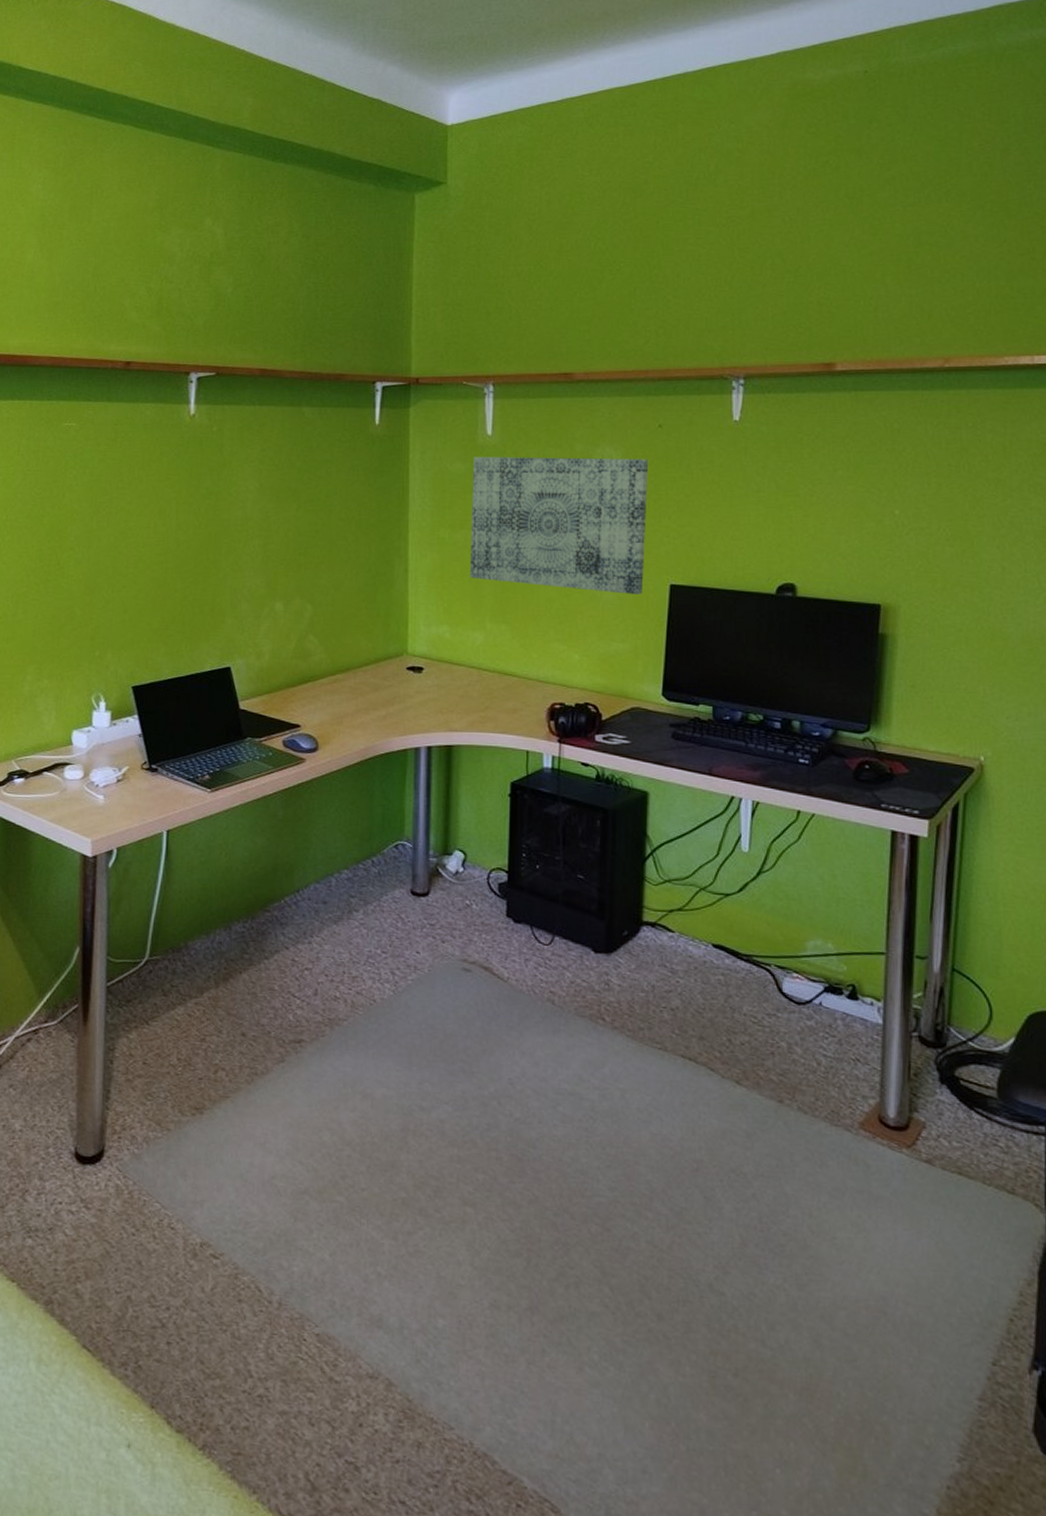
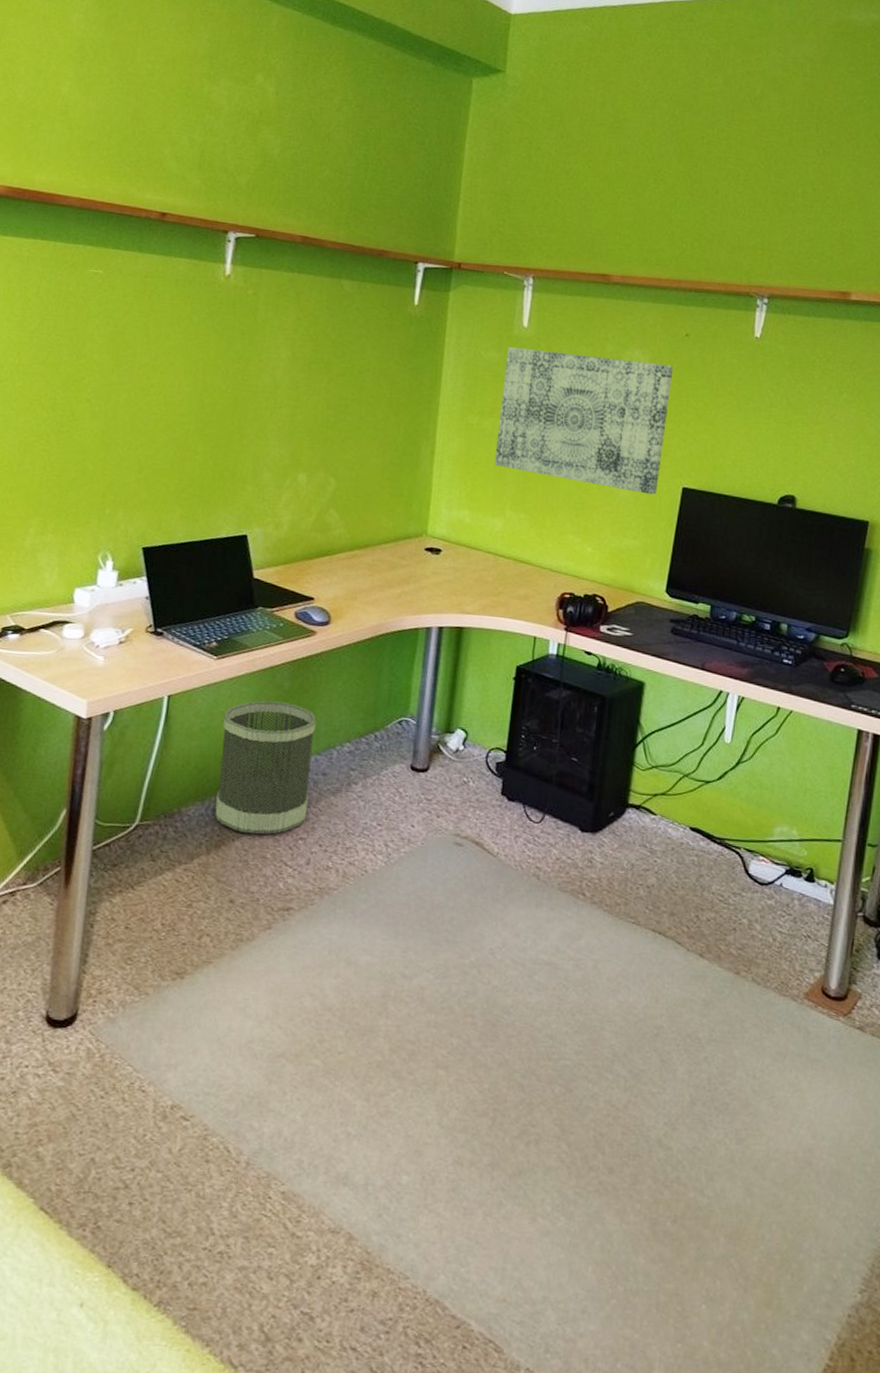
wastebasket: none [220,831,313,966] -> present [214,700,317,835]

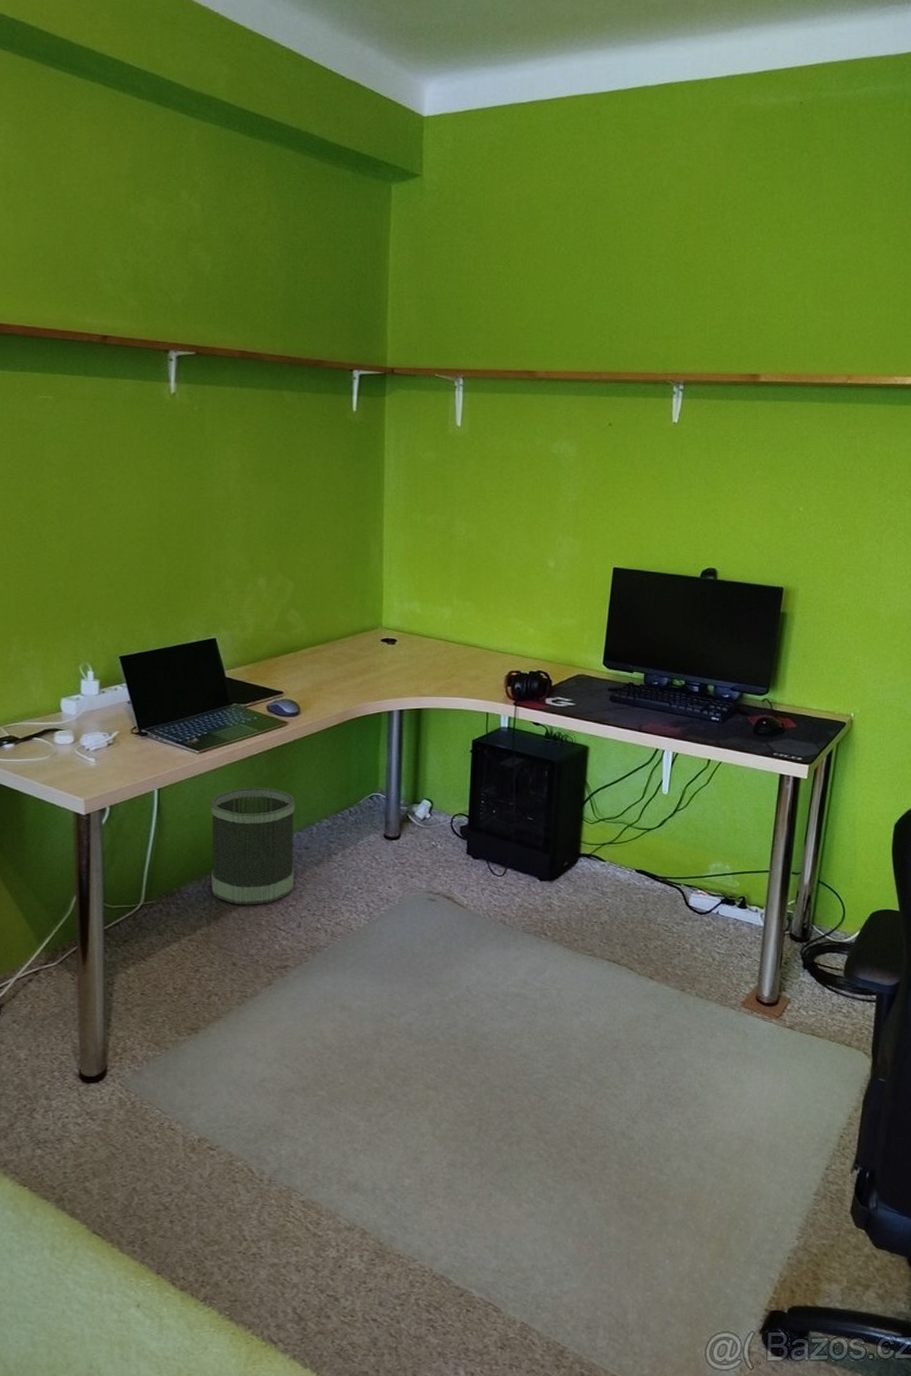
wall art: present [494,347,674,495] -> none [439,446,599,576]

